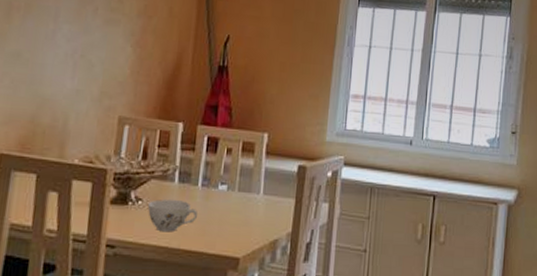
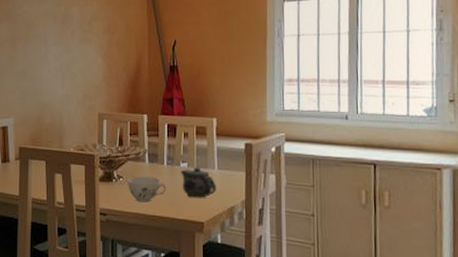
teapot: none [217,190,259,228] -> present [181,167,216,198]

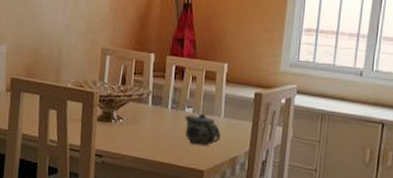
teacup: present [127,176,166,202] -> none [127,118,168,147]

